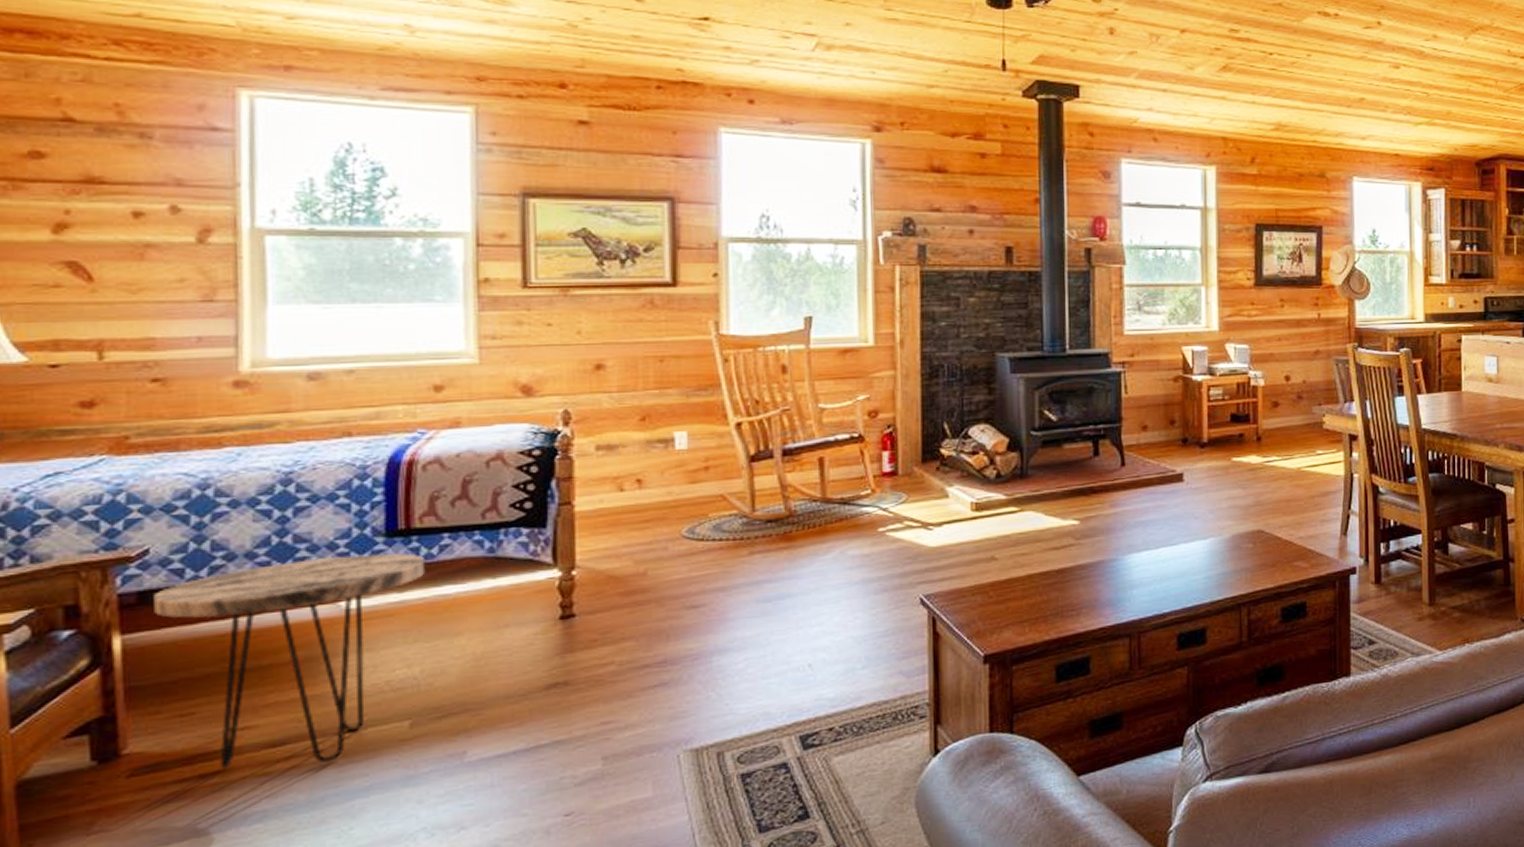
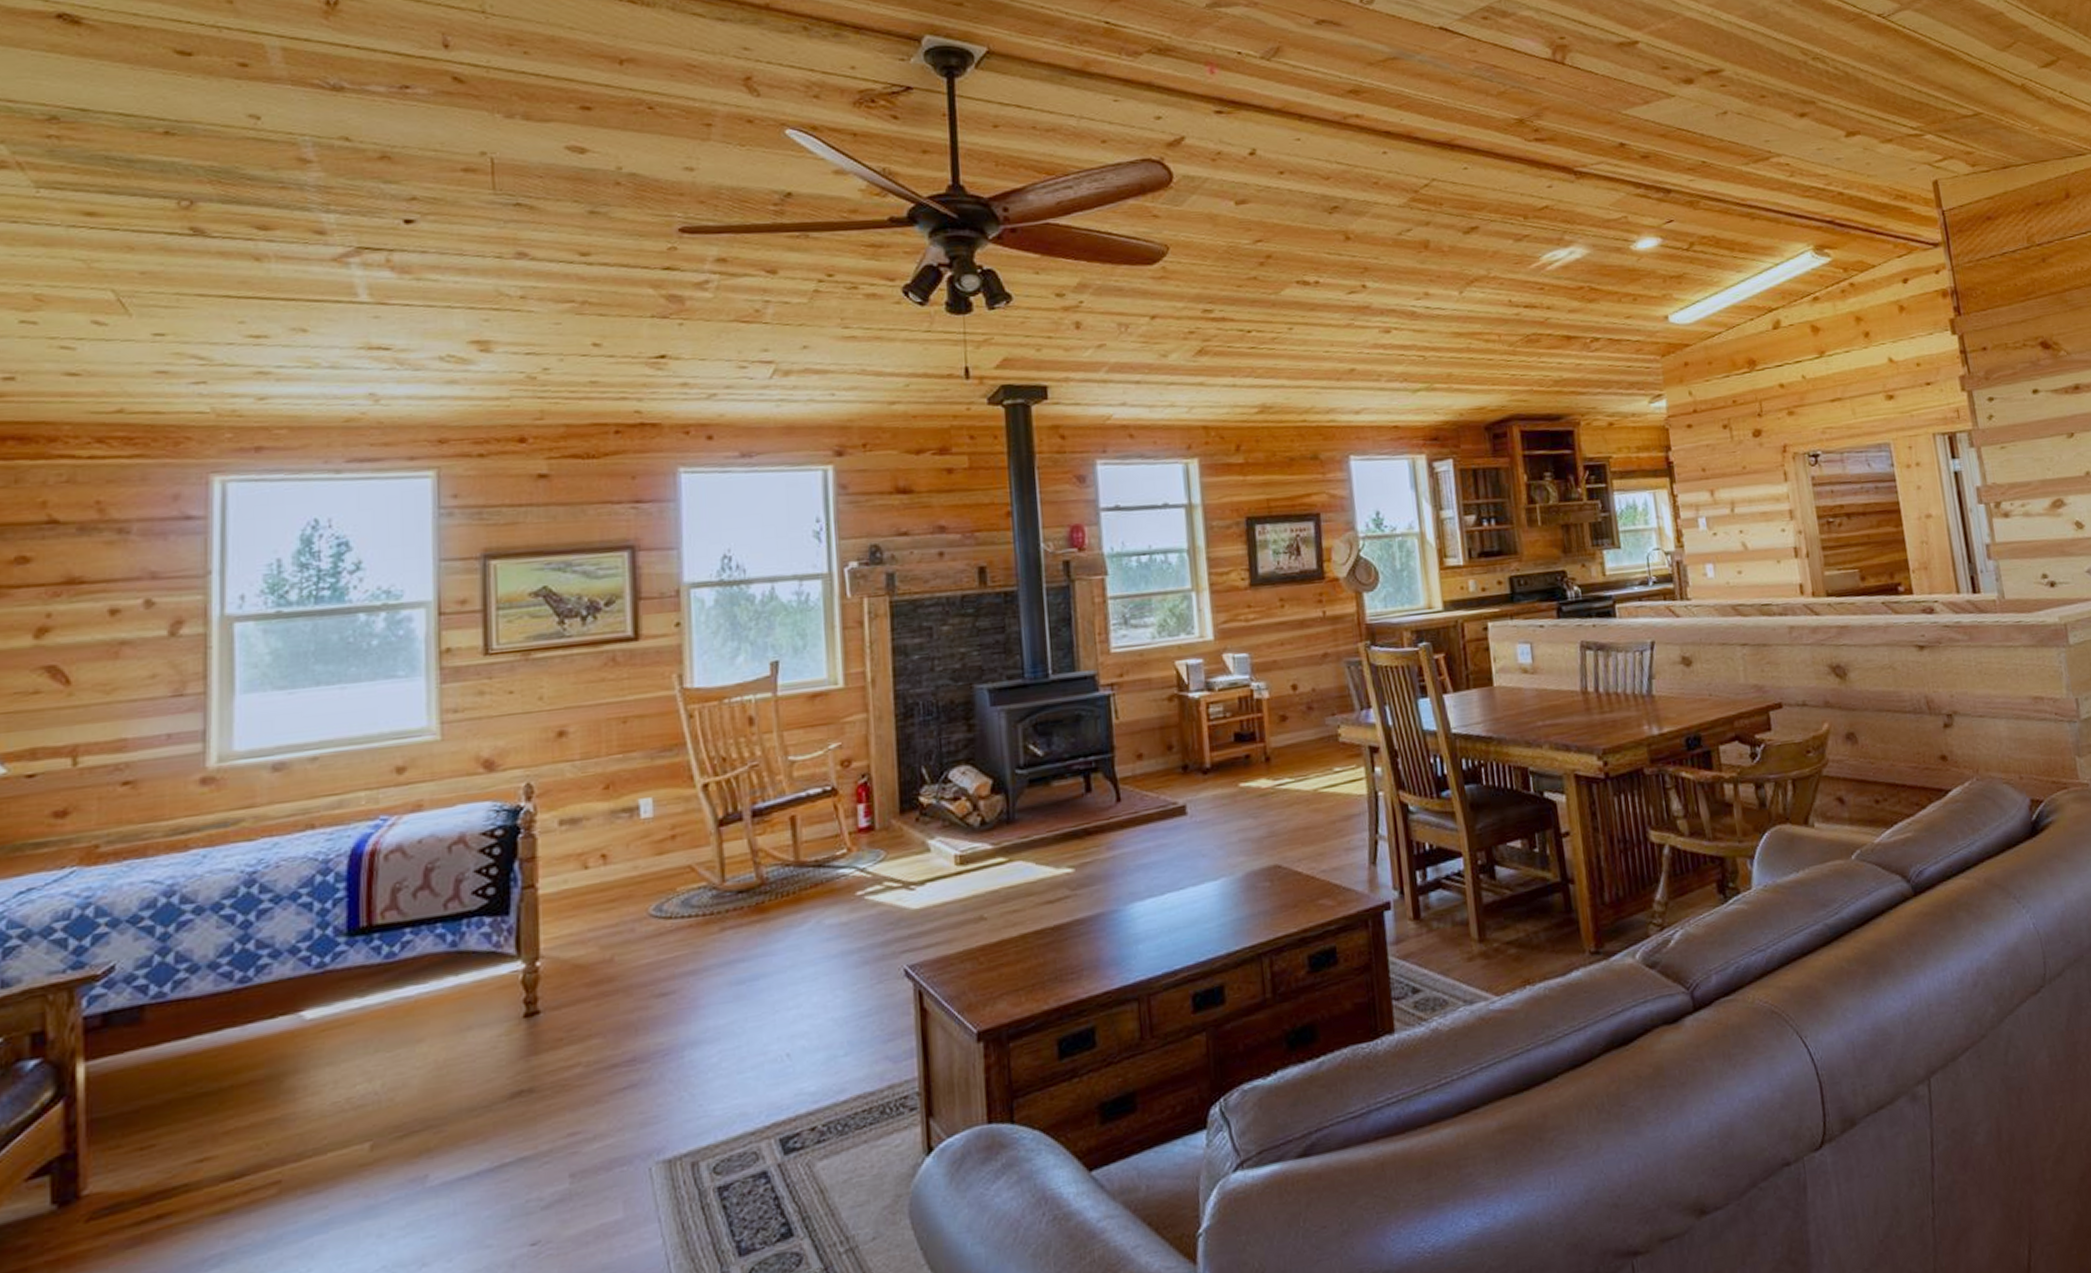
side table: present [153,553,426,768] -> none [118,953,388,1206]

